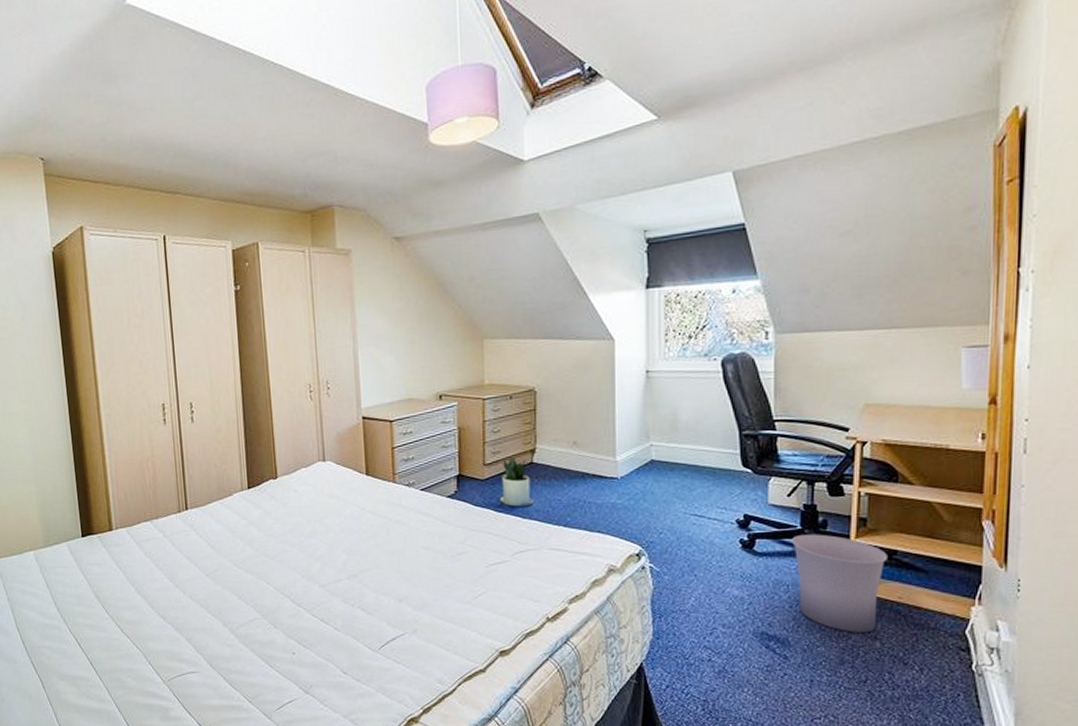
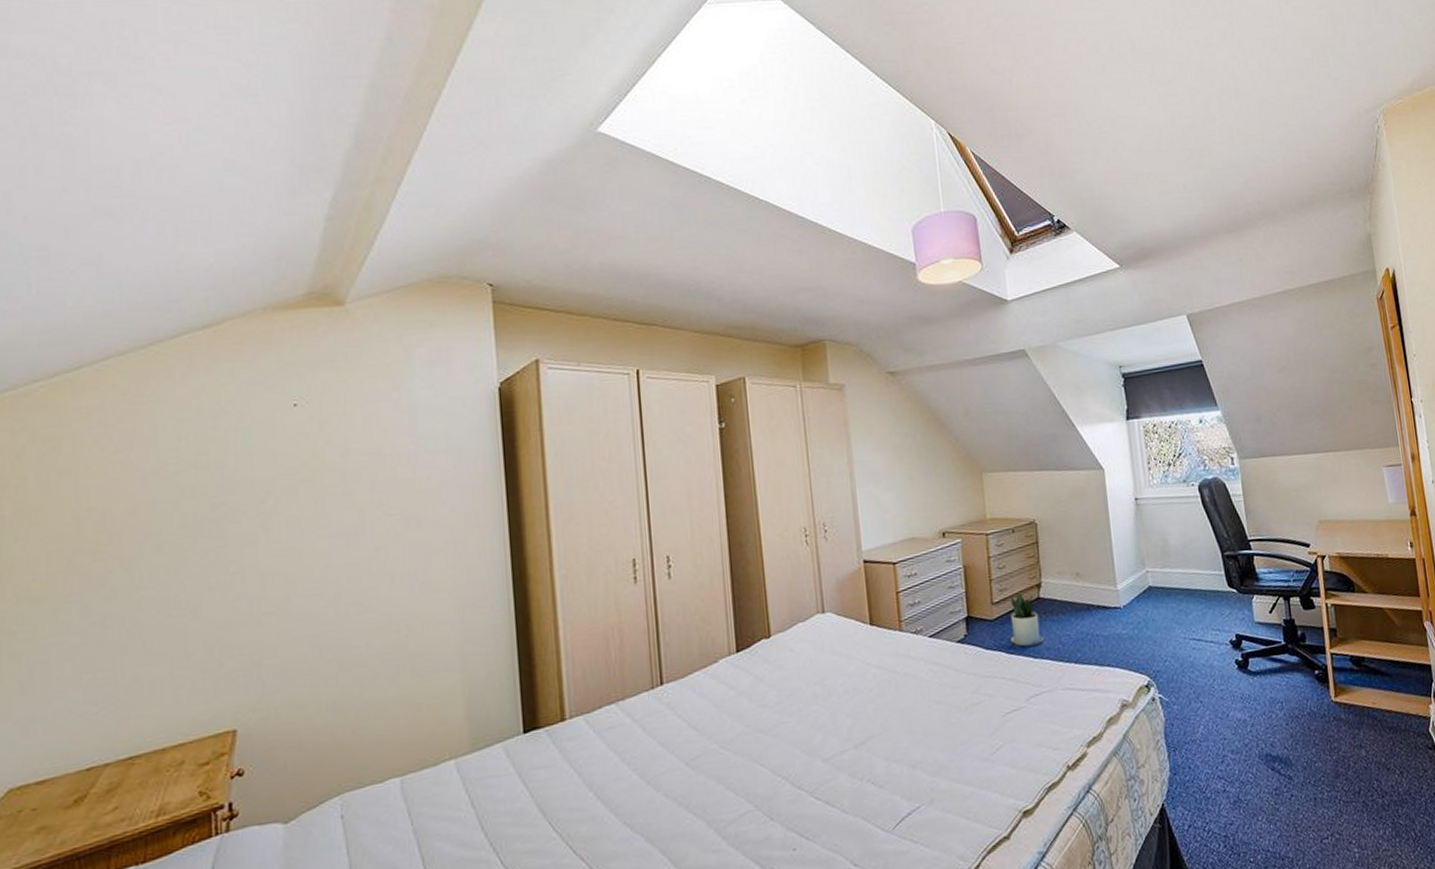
waste bin: present [792,534,887,633] -> none [1278,647,1359,744]

